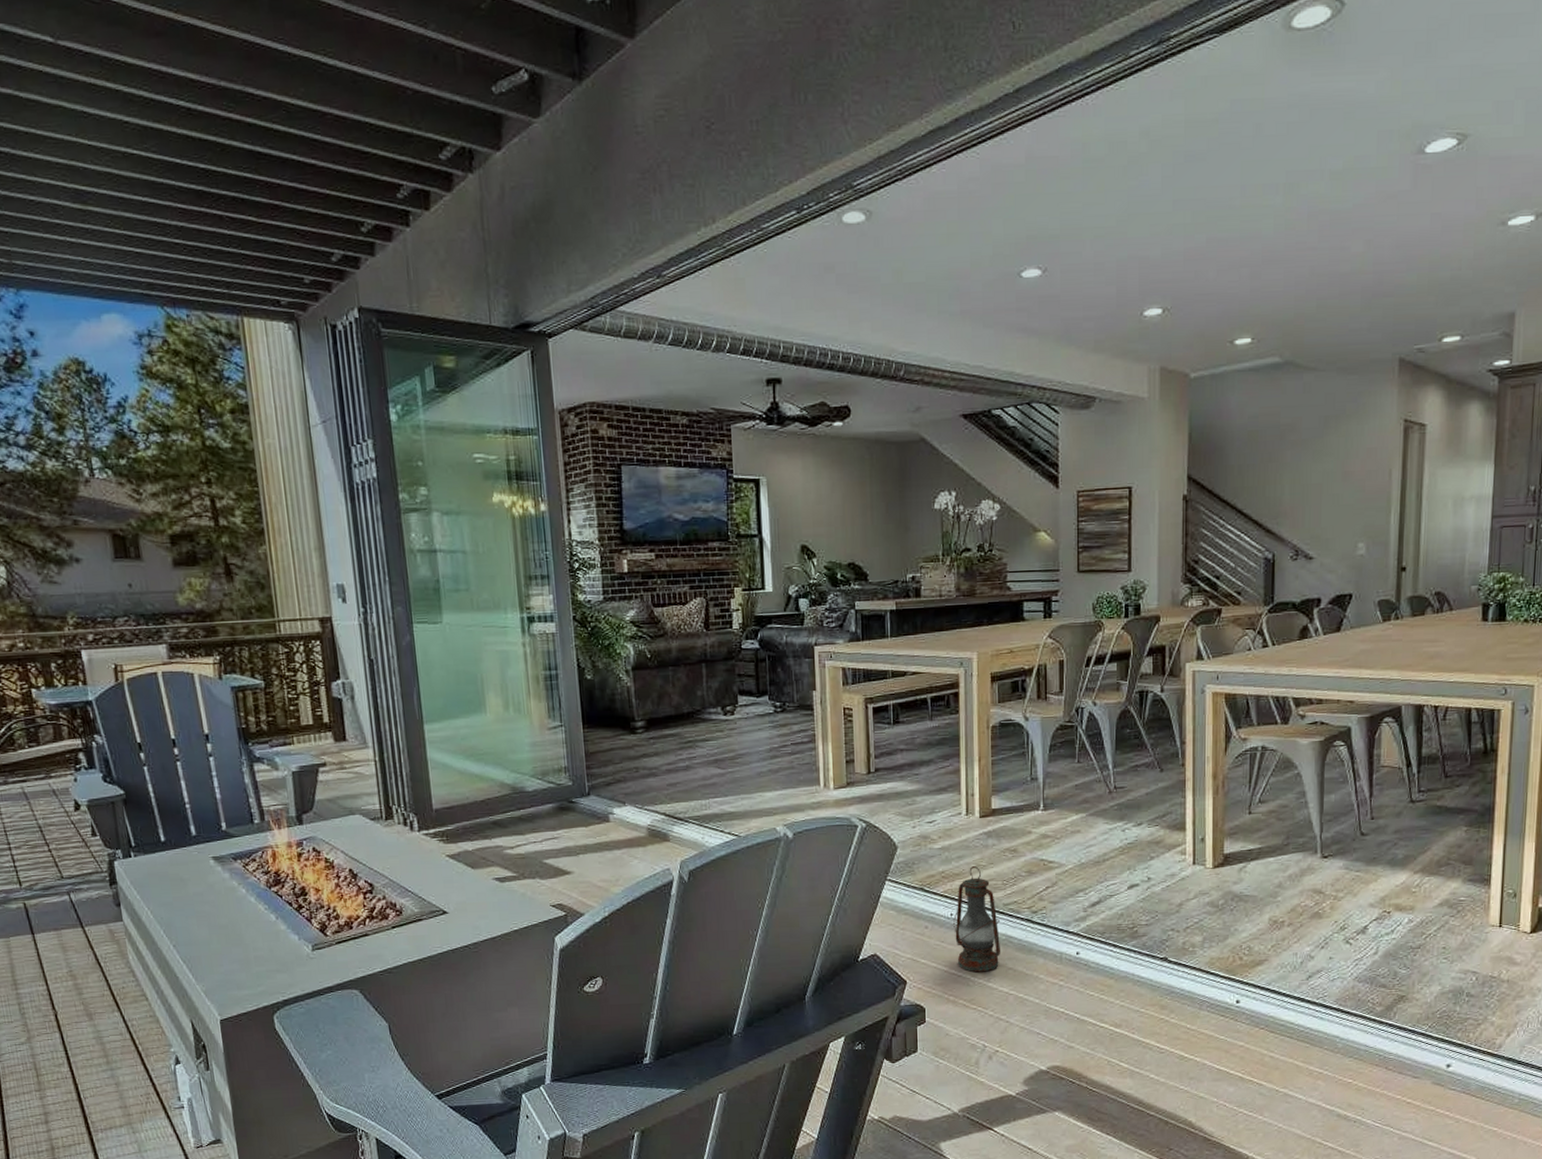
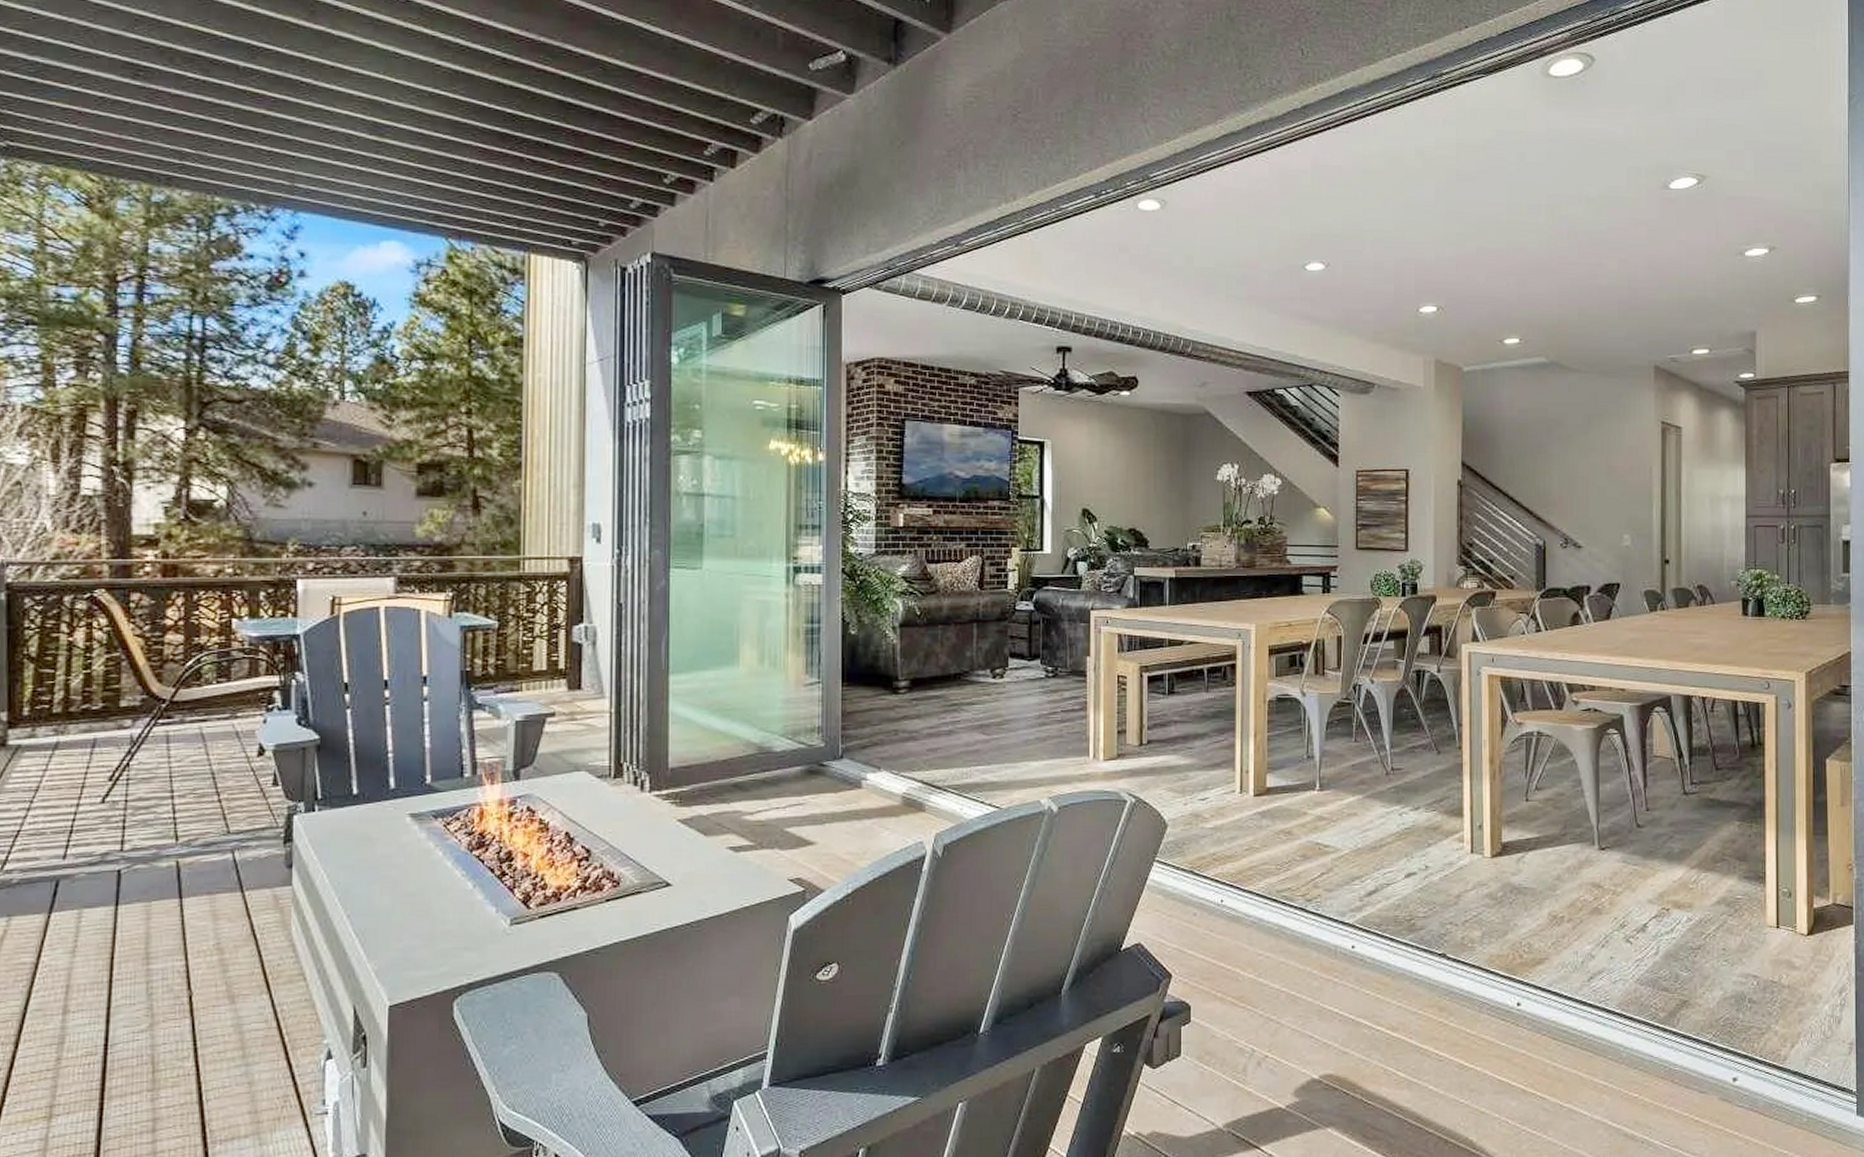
lantern: present [953,866,1001,973] -> none [1224,849,1273,966]

